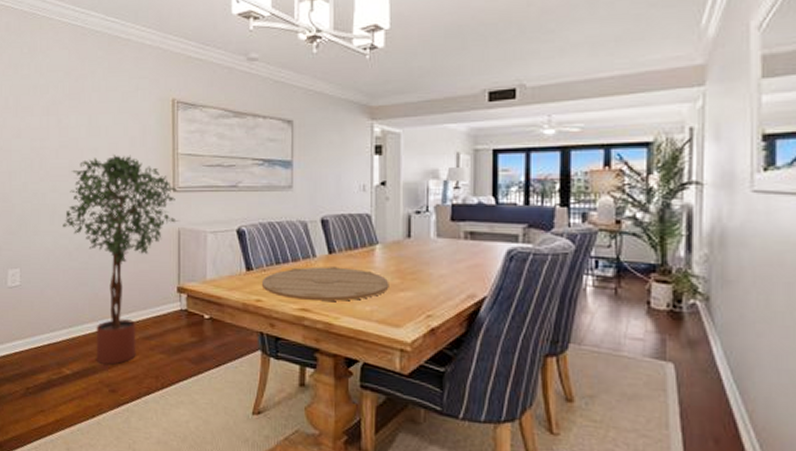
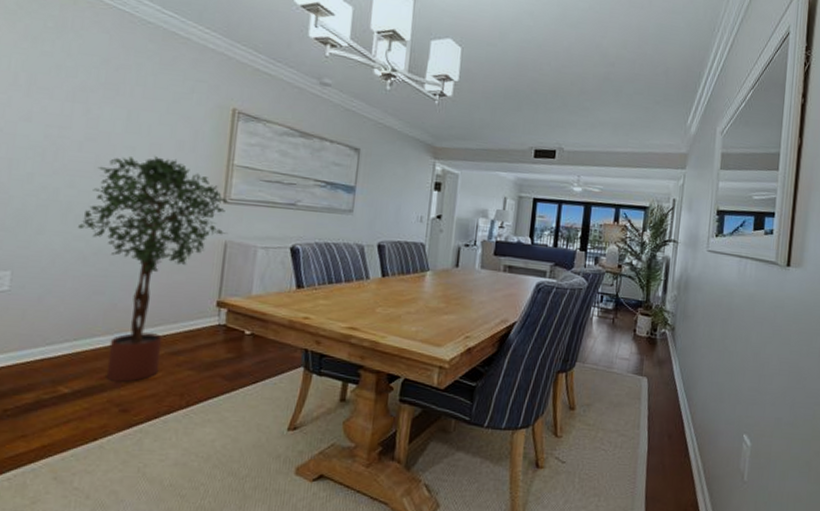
placemat: present [262,265,389,302] -> none [312,287,436,322]

